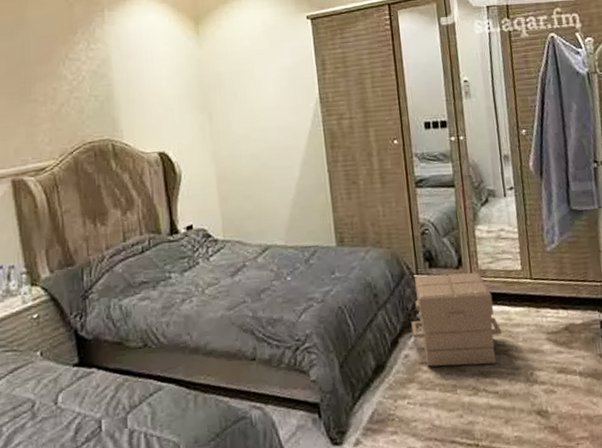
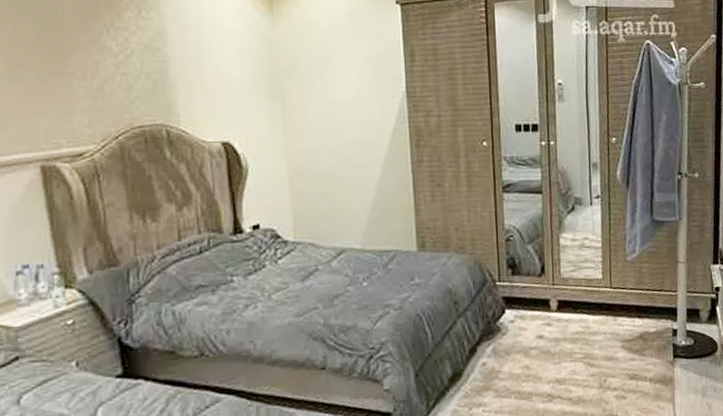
cardboard box: present [411,272,502,367] -> none [490,280,580,375]

